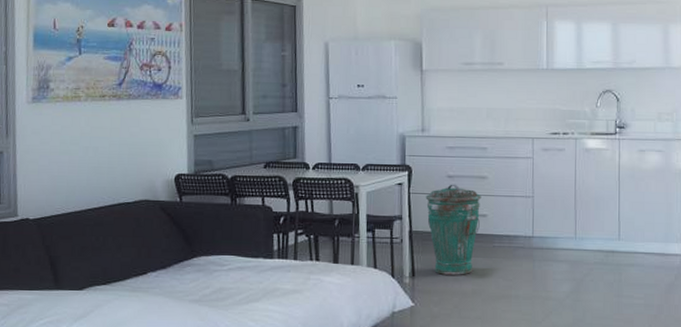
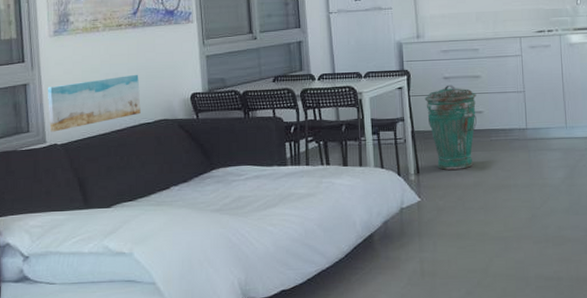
wall art: none [22,149,121,206] -> present [48,74,141,132]

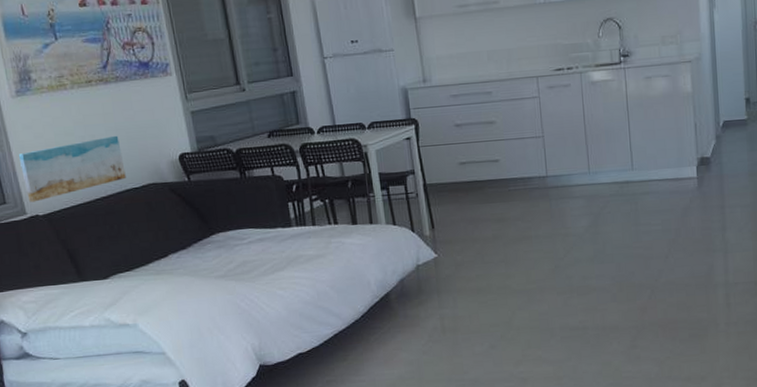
trash can: present [424,84,477,170] -> none [435,132,493,224]

